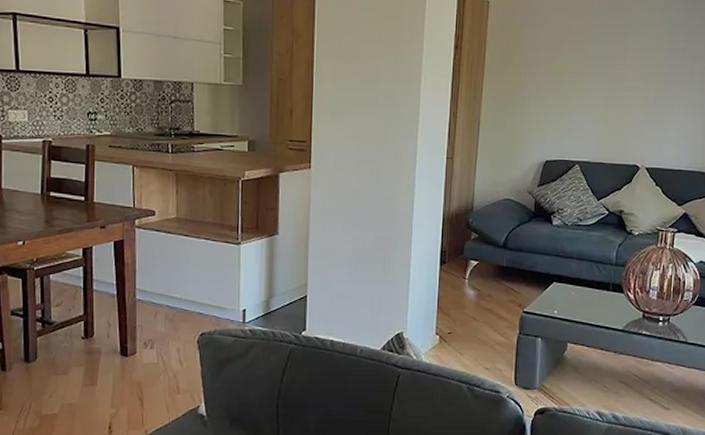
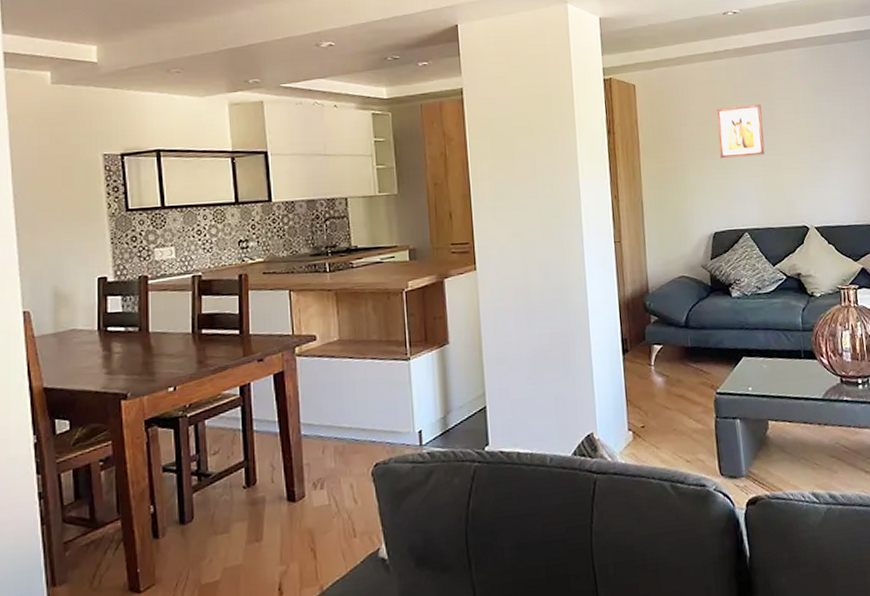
wall art: none [563,35,613,89] -> present [716,104,765,158]

